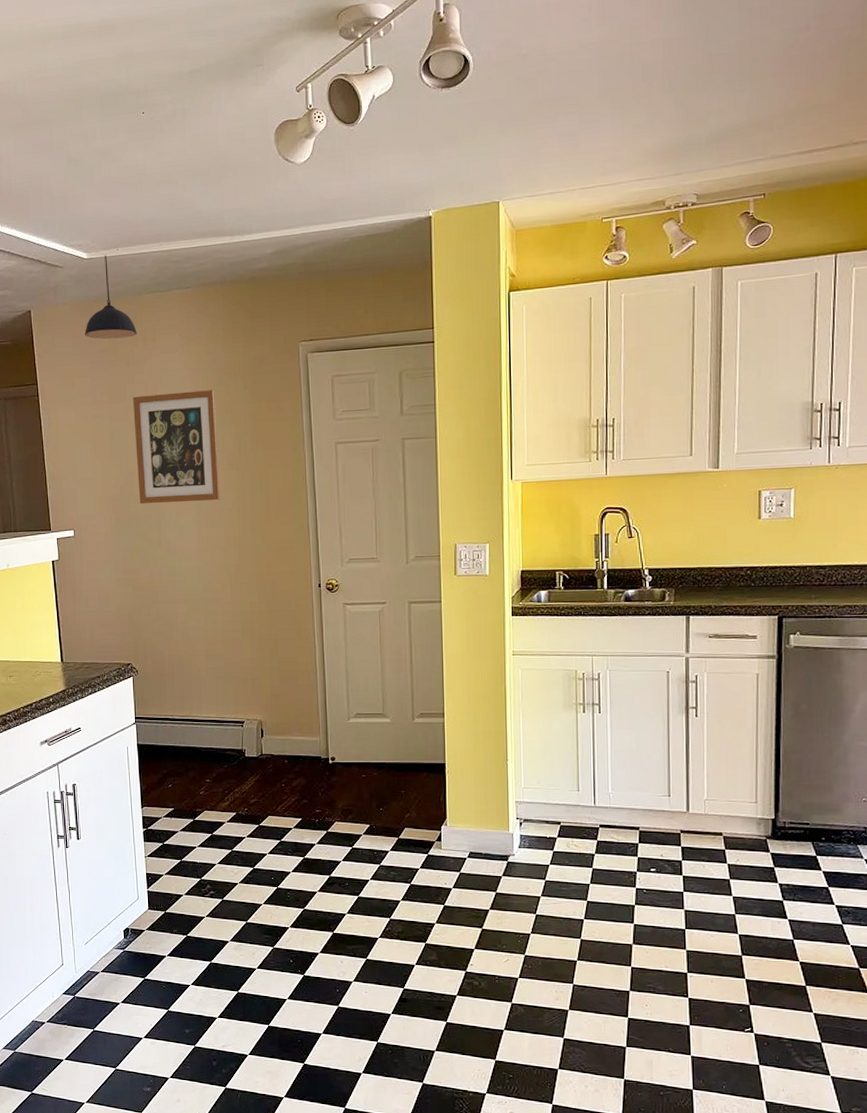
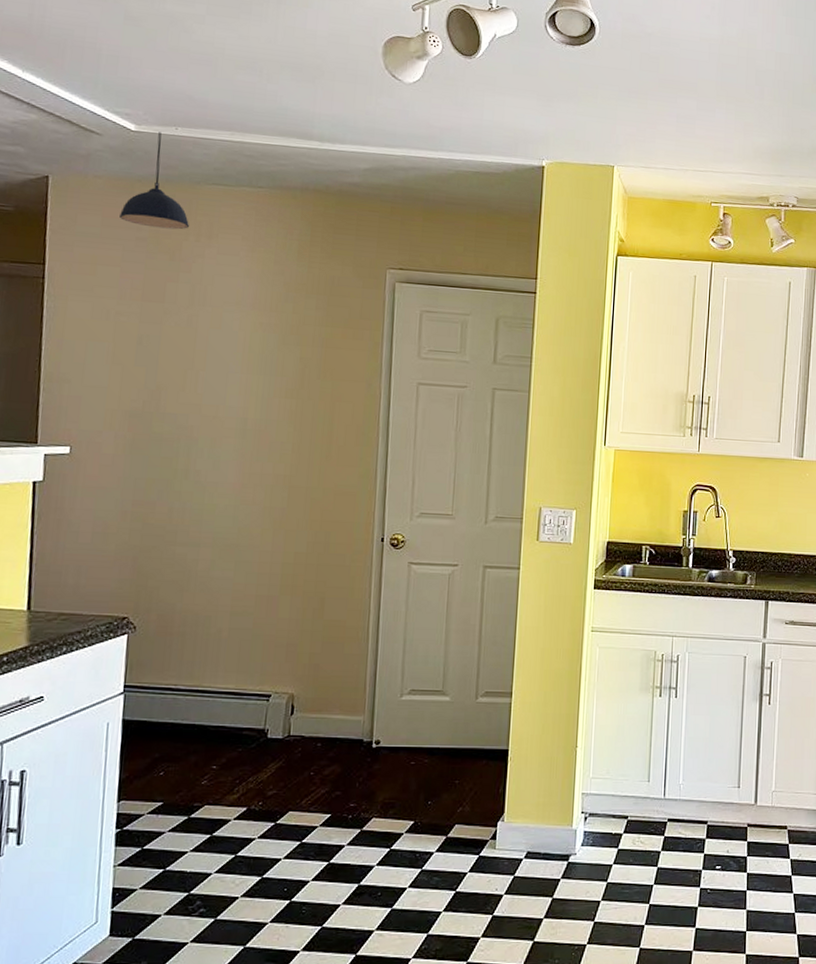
wall art: present [133,390,220,504] -> none [166,298,280,431]

